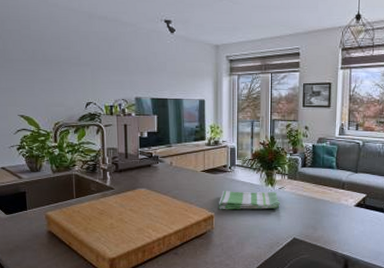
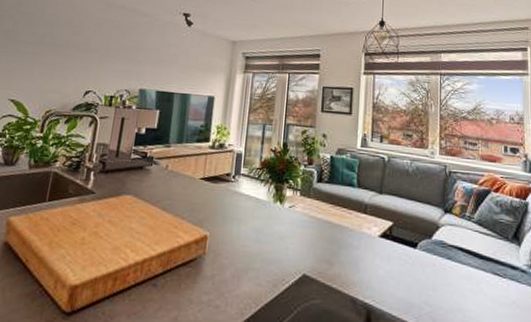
dish towel: present [219,191,281,210] -> none [215,205,290,233]

